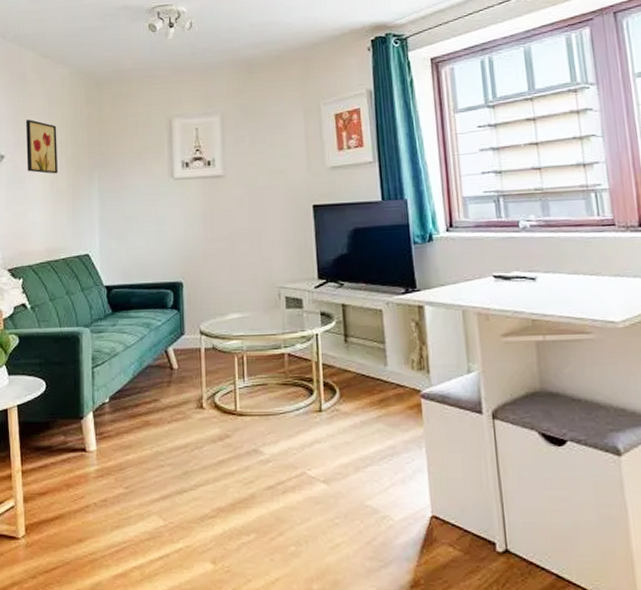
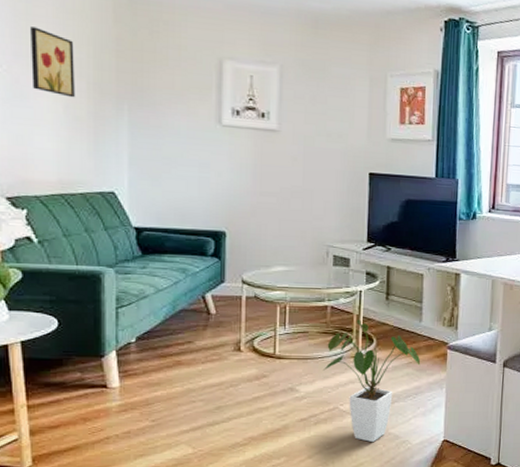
house plant: none [285,367,392,518] -> present [322,319,421,443]

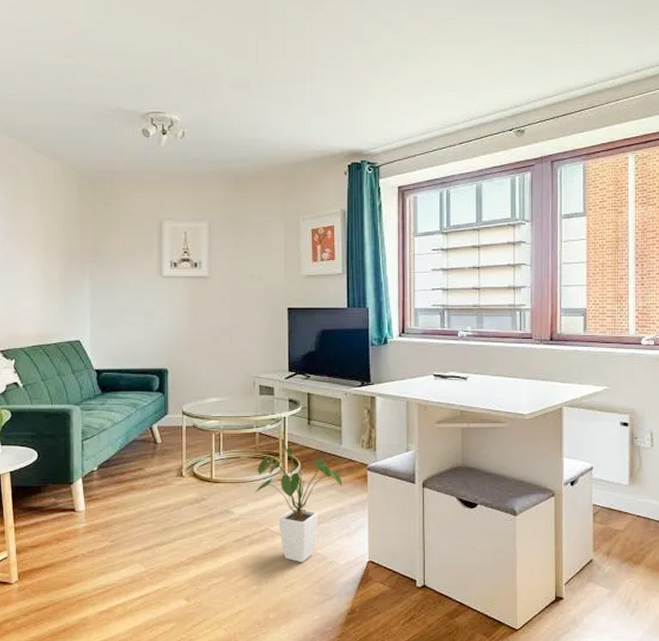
wall art: present [31,27,75,98] -> none [18,211,50,265]

